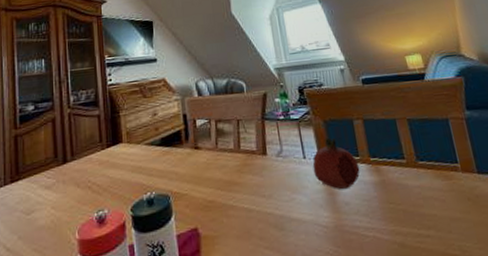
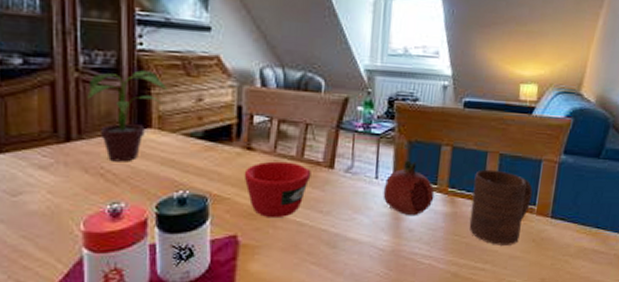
potted plant: none [77,98,132,175] -> present [87,70,168,162]
cup: none [195,154,250,208] -> present [244,161,311,219]
cup: none [390,134,454,209] -> present [469,169,533,245]

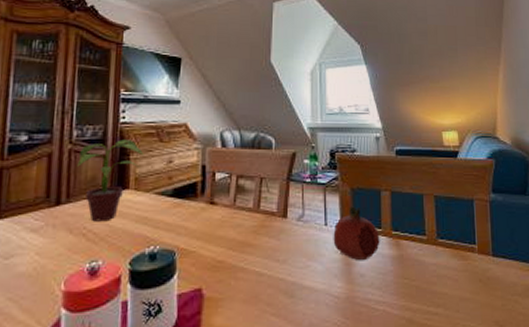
cup: present [244,161,311,219] -> none [207,213,267,270]
cup: present [469,169,533,245] -> none [415,211,471,287]

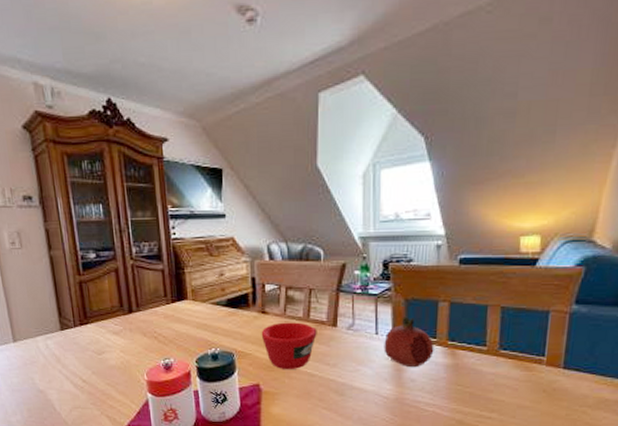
potted plant: present [77,139,144,222] -> none [140,254,197,327]
cup: none [207,213,267,270] -> present [261,322,317,370]

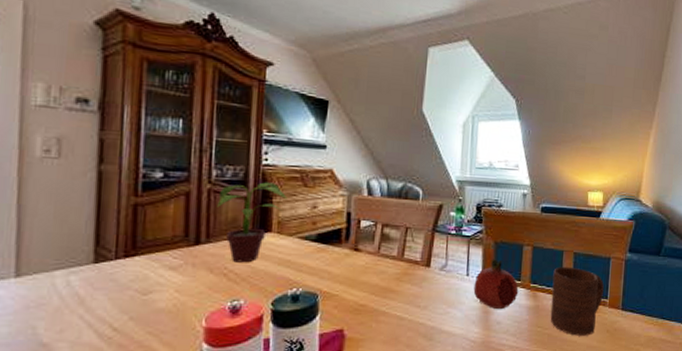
potted plant: none [140,254,197,327] -> present [217,182,288,263]
cup: present [261,322,317,370] -> none [351,261,410,313]
cup: none [472,322,540,395] -> present [550,266,604,336]

